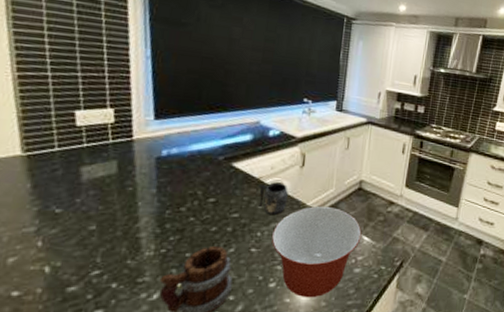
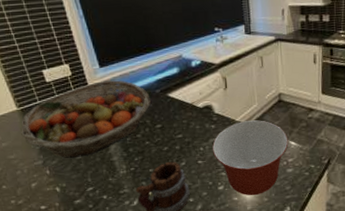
fruit basket: none [16,136,210,229] -> present [20,80,151,159]
mug: present [258,182,288,215] -> none [192,105,219,132]

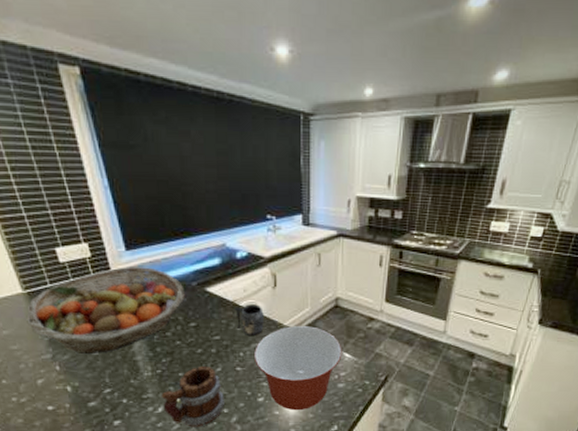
mug: none [192,105,219,132] -> present [234,304,264,335]

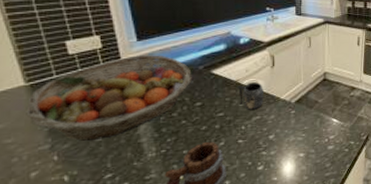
mixing bowl: present [254,326,342,411] -> none [255,98,331,175]

